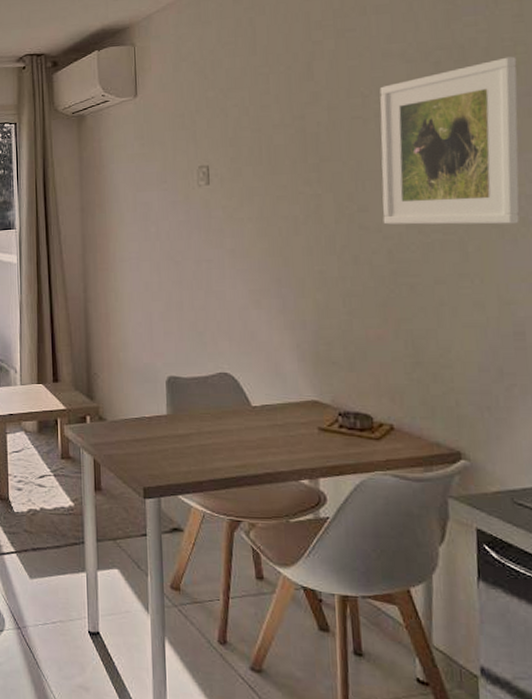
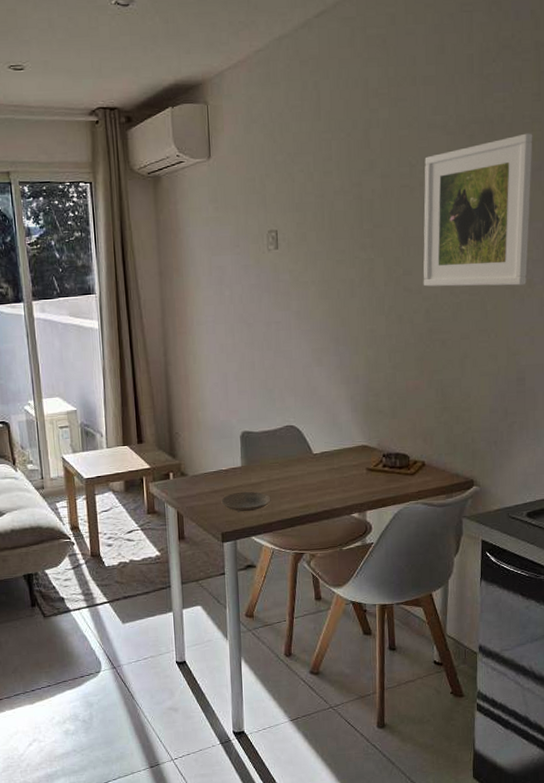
plate: none [143,443,201,467] -> present [221,491,271,512]

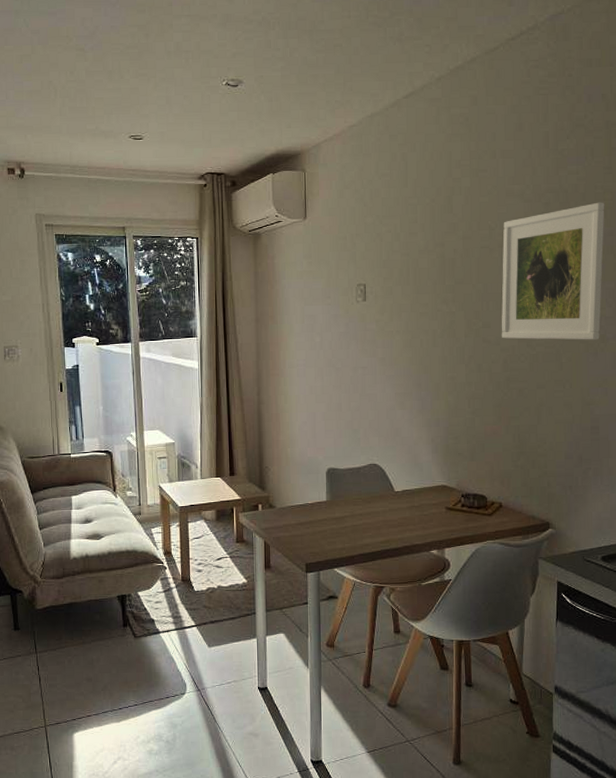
plate: present [221,491,271,512] -> none [306,525,354,545]

